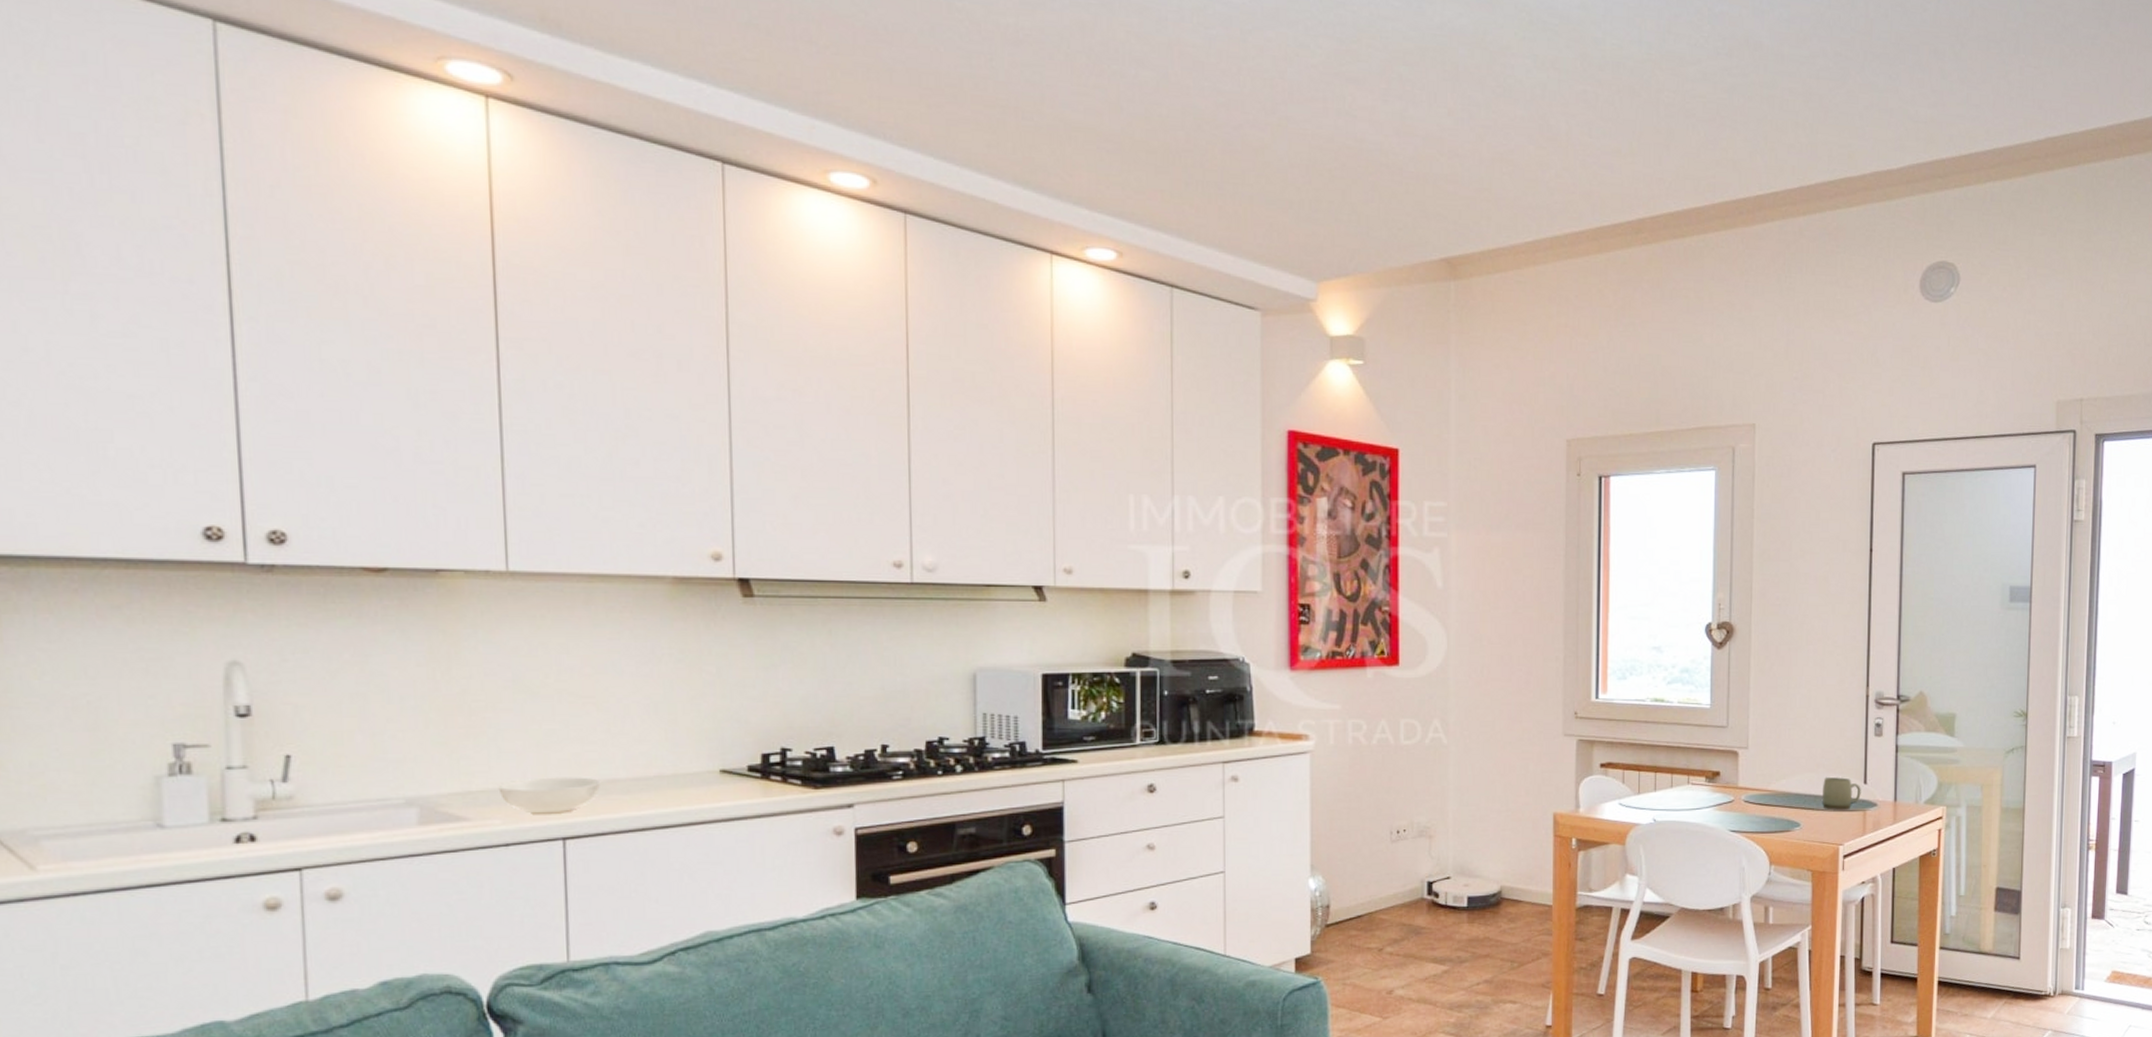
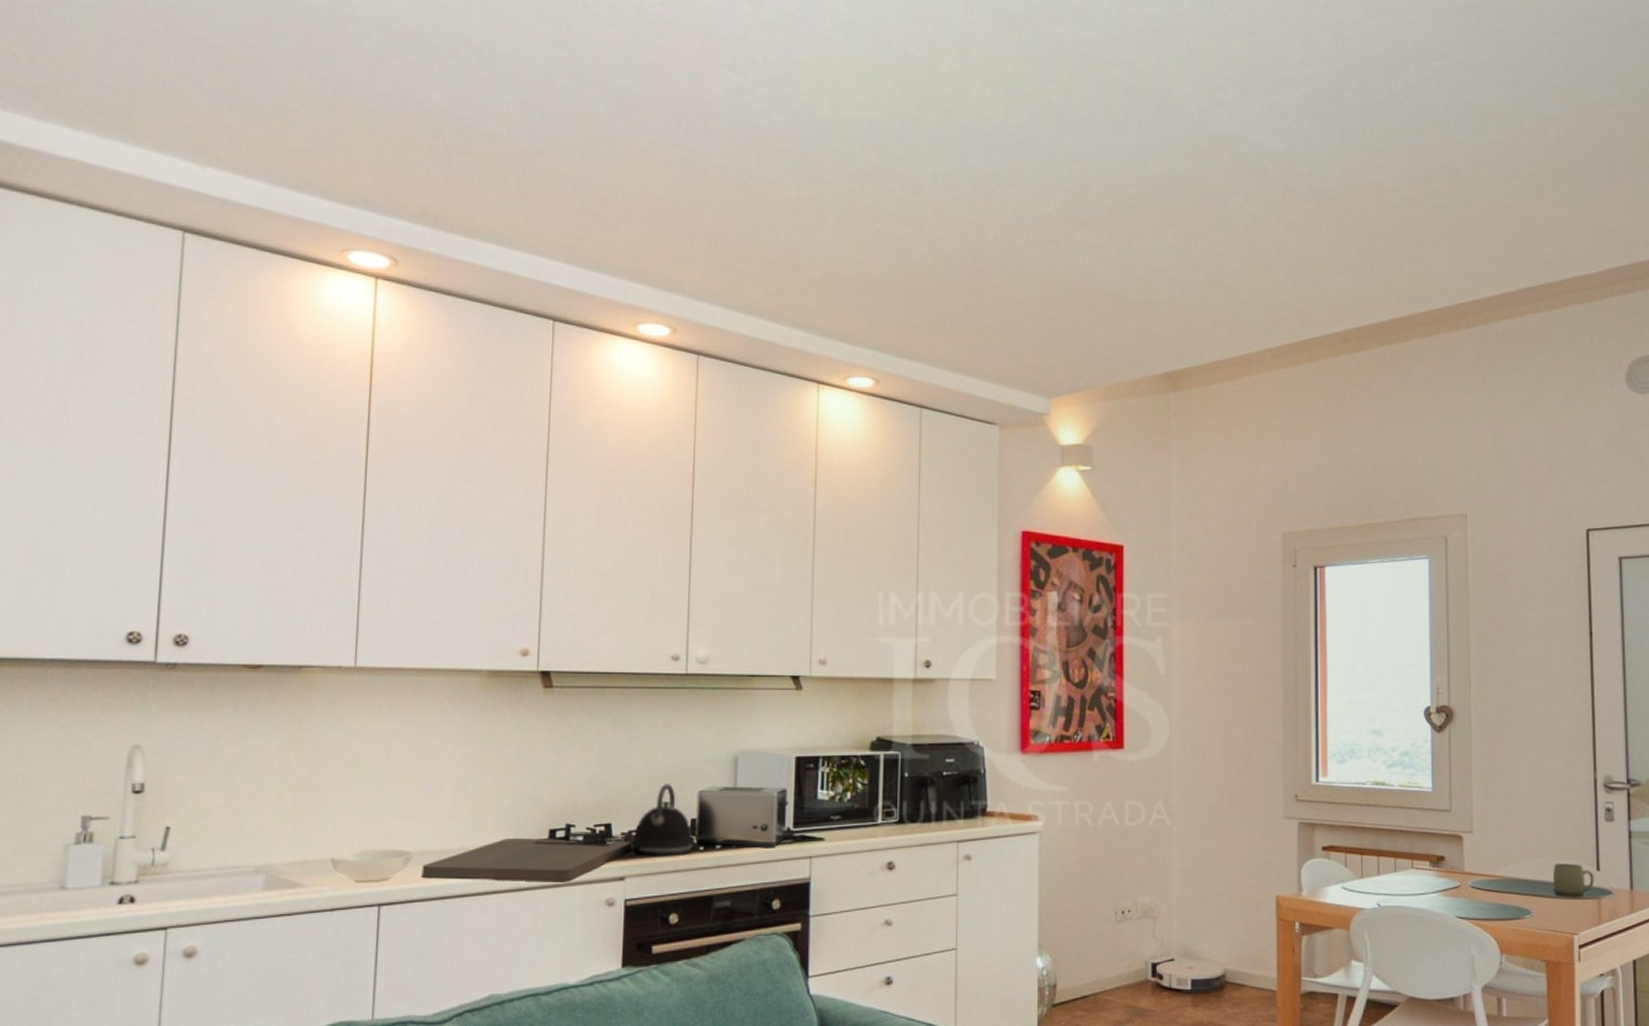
cutting board: none [612,763,860,811] -> present [421,838,633,882]
kettle: none [860,703,930,783] -> present [632,784,693,857]
toaster: none [931,705,1036,772] -> present [694,785,789,849]

